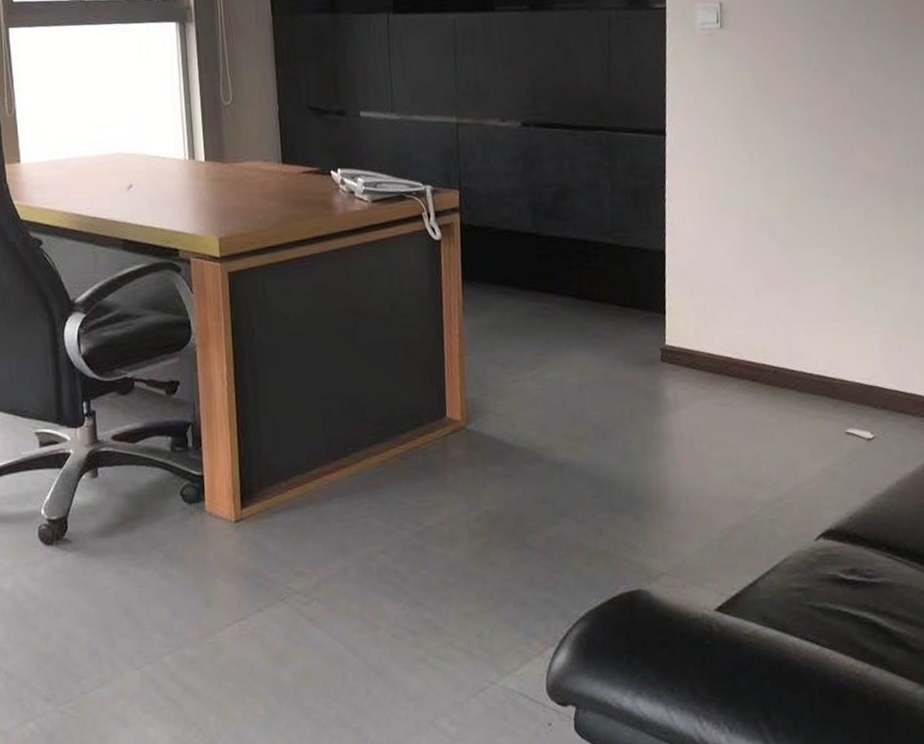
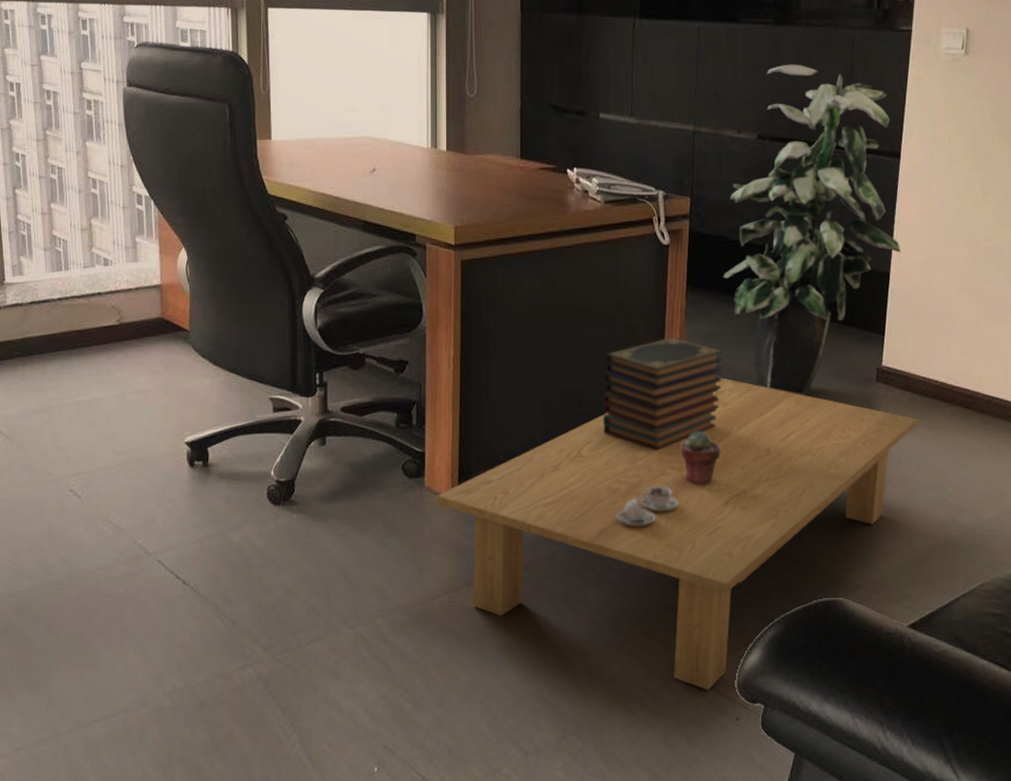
coffee table: none [219,371,707,697] -> present [437,377,918,690]
book stack: none [384,334,506,452] -> present [602,337,723,451]
cup set: none [408,488,472,533] -> present [616,486,679,527]
potted succulent: none [469,428,510,484] -> present [681,432,720,486]
indoor plant: none [498,49,675,383] -> present [723,64,901,396]

